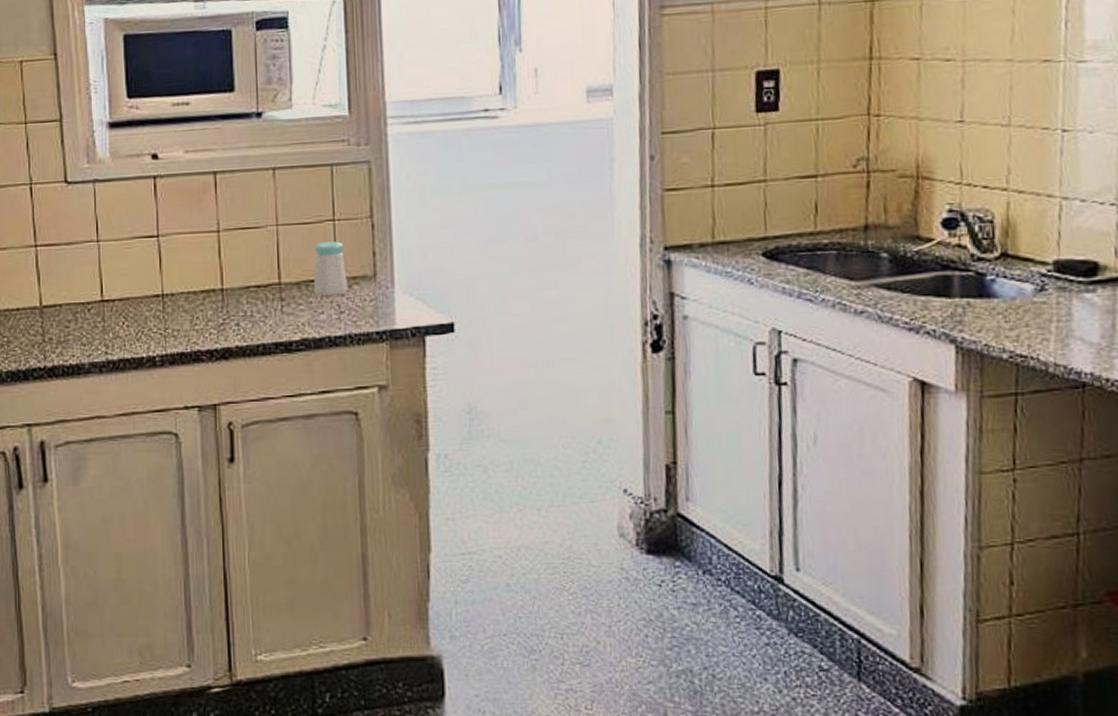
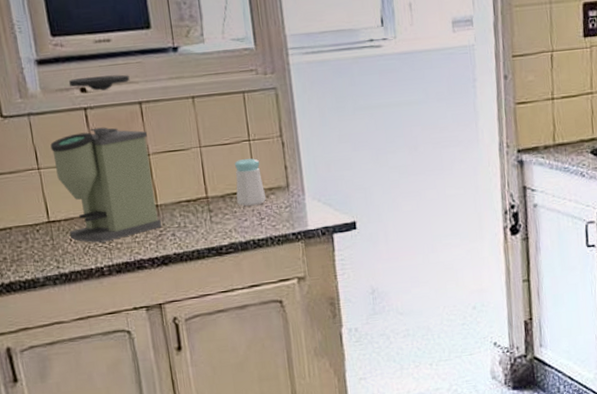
coffee grinder: none [113,141,225,328] -> present [50,74,161,243]

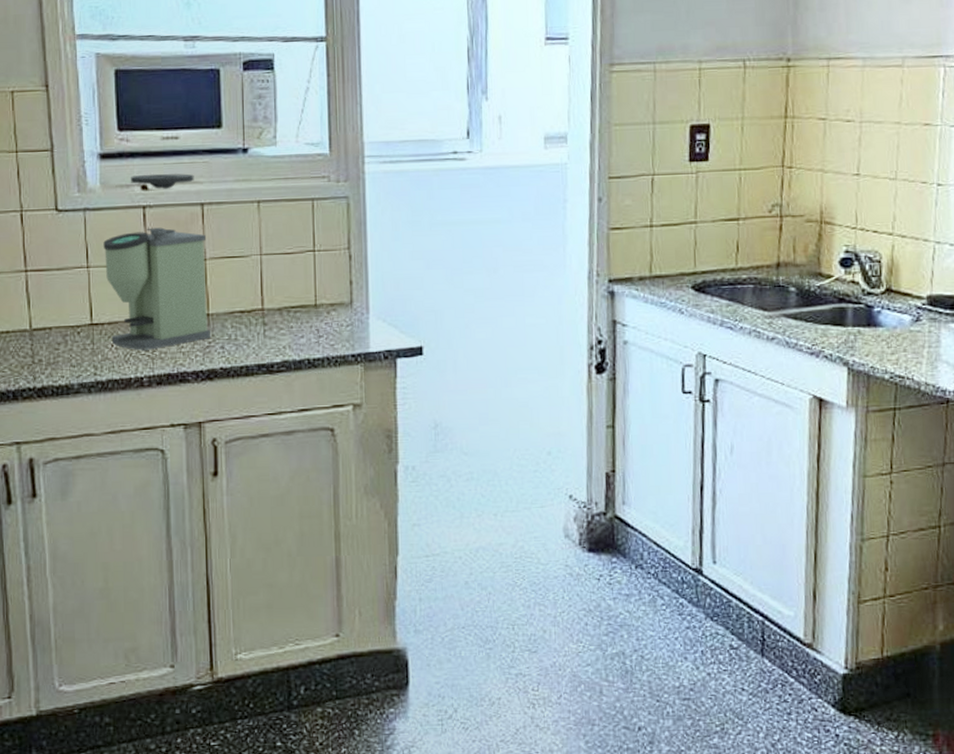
salt shaker: present [235,158,266,206] -> none [295,270,326,322]

